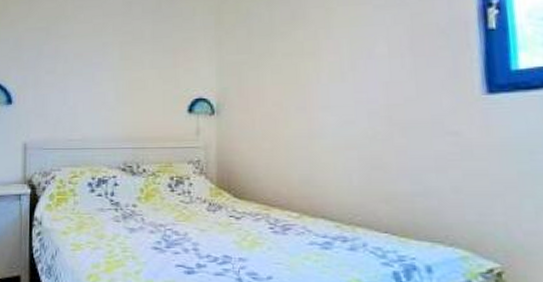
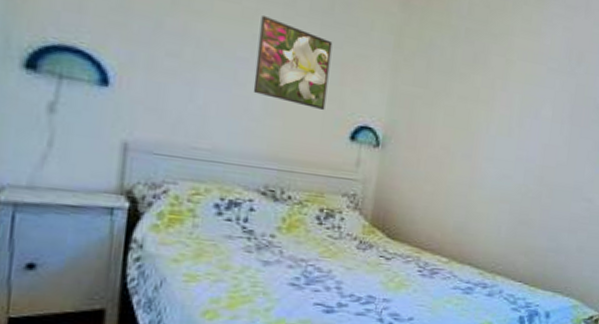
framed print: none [107,26,164,92] -> present [253,14,333,111]

